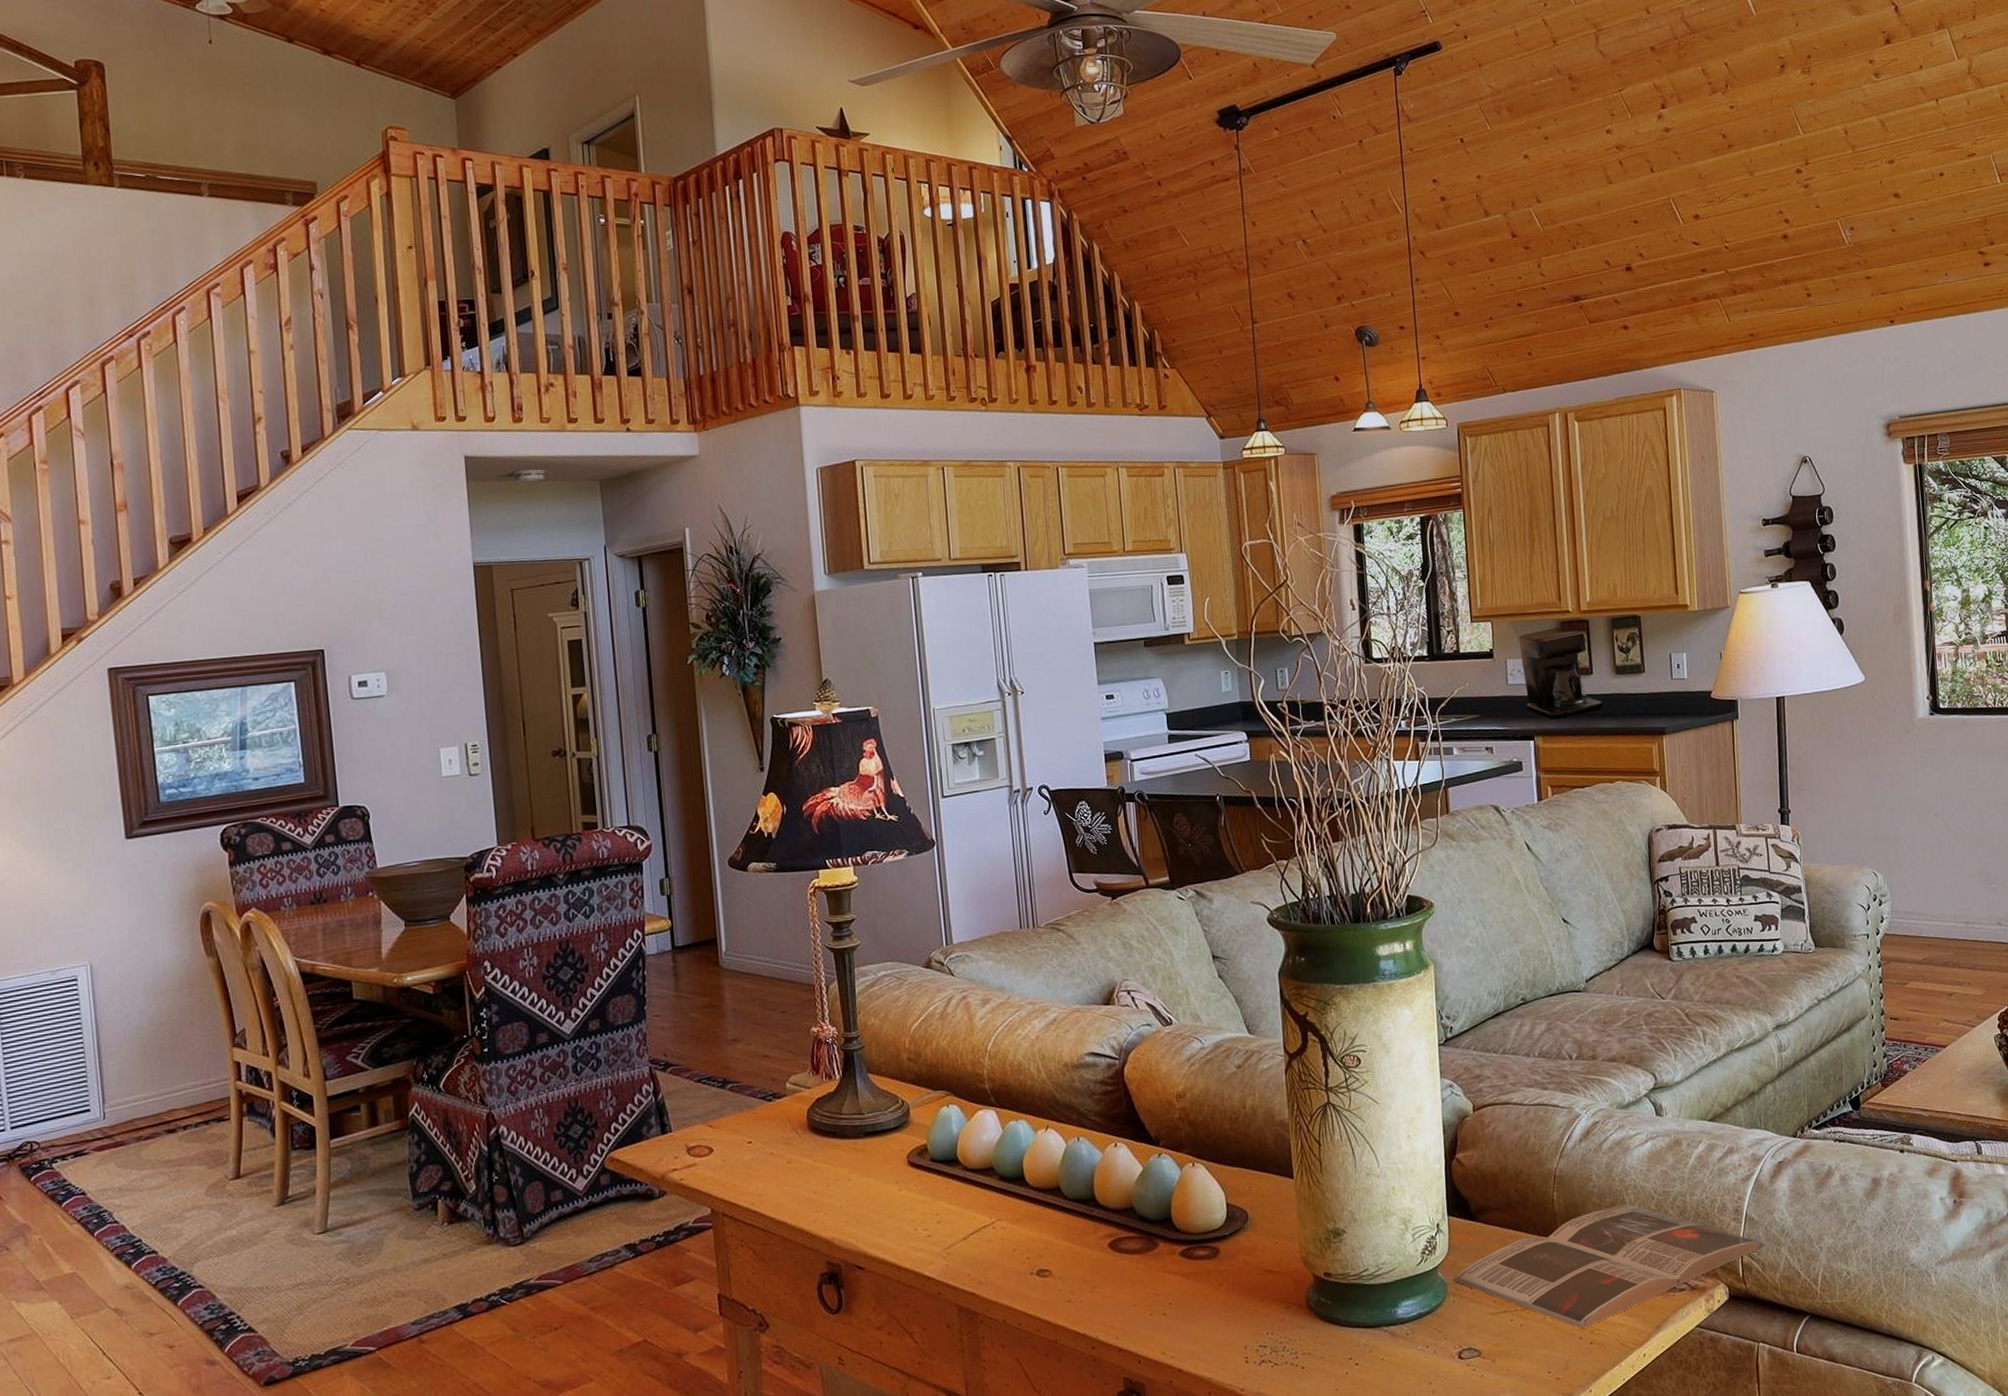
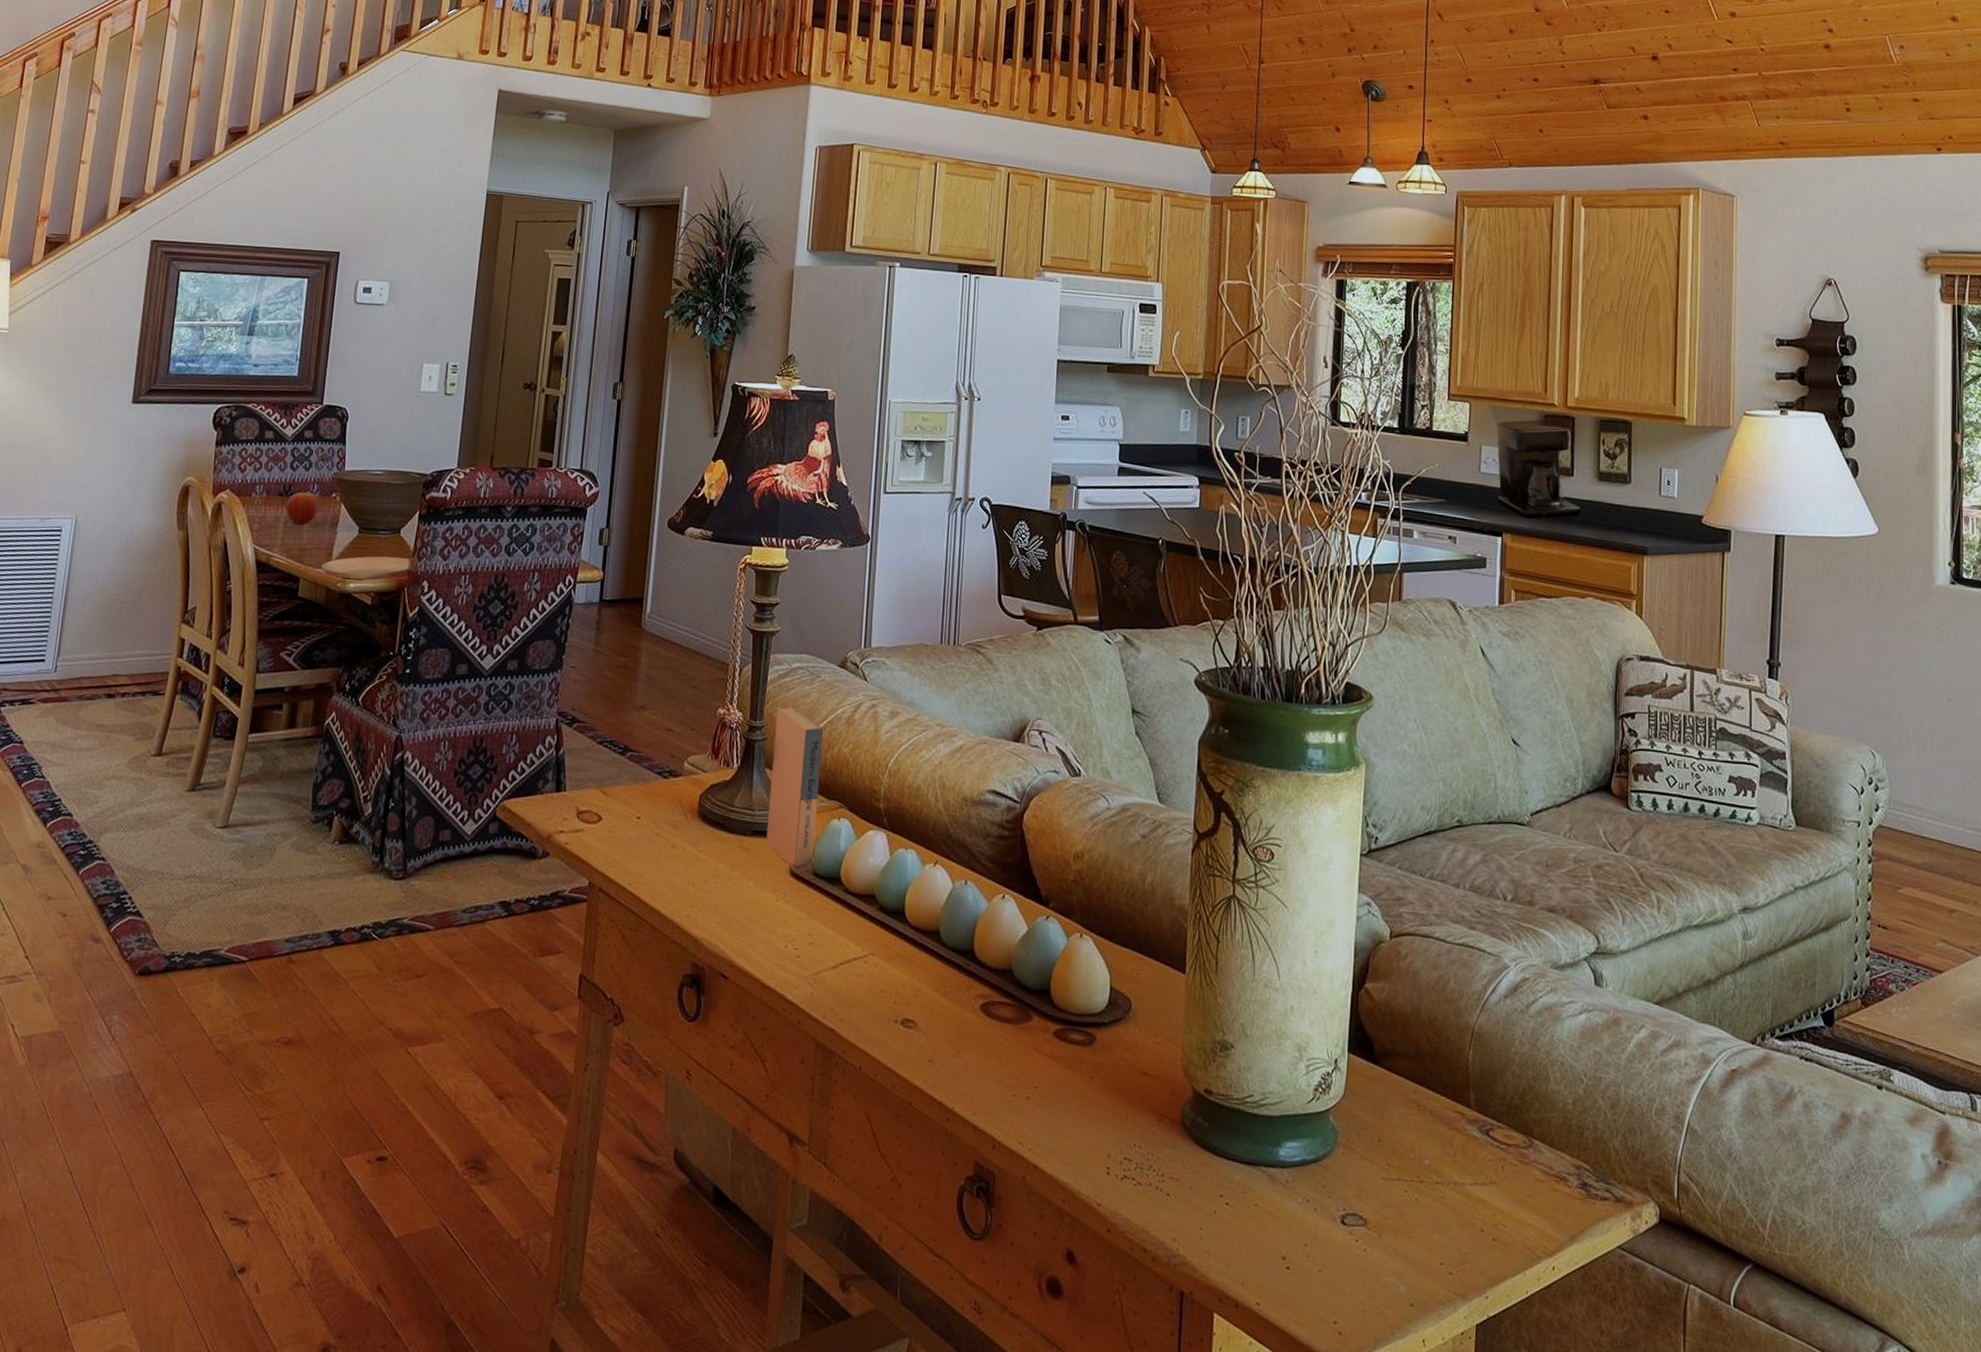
fruit: none [320,895,356,930] -> present [286,490,319,525]
plate: none [371,942,471,974] -> present [320,556,413,580]
book: none [870,1012,930,1162] -> present [766,706,824,872]
magazine: present [1452,1204,1766,1330] -> none [1345,1081,1709,1221]

